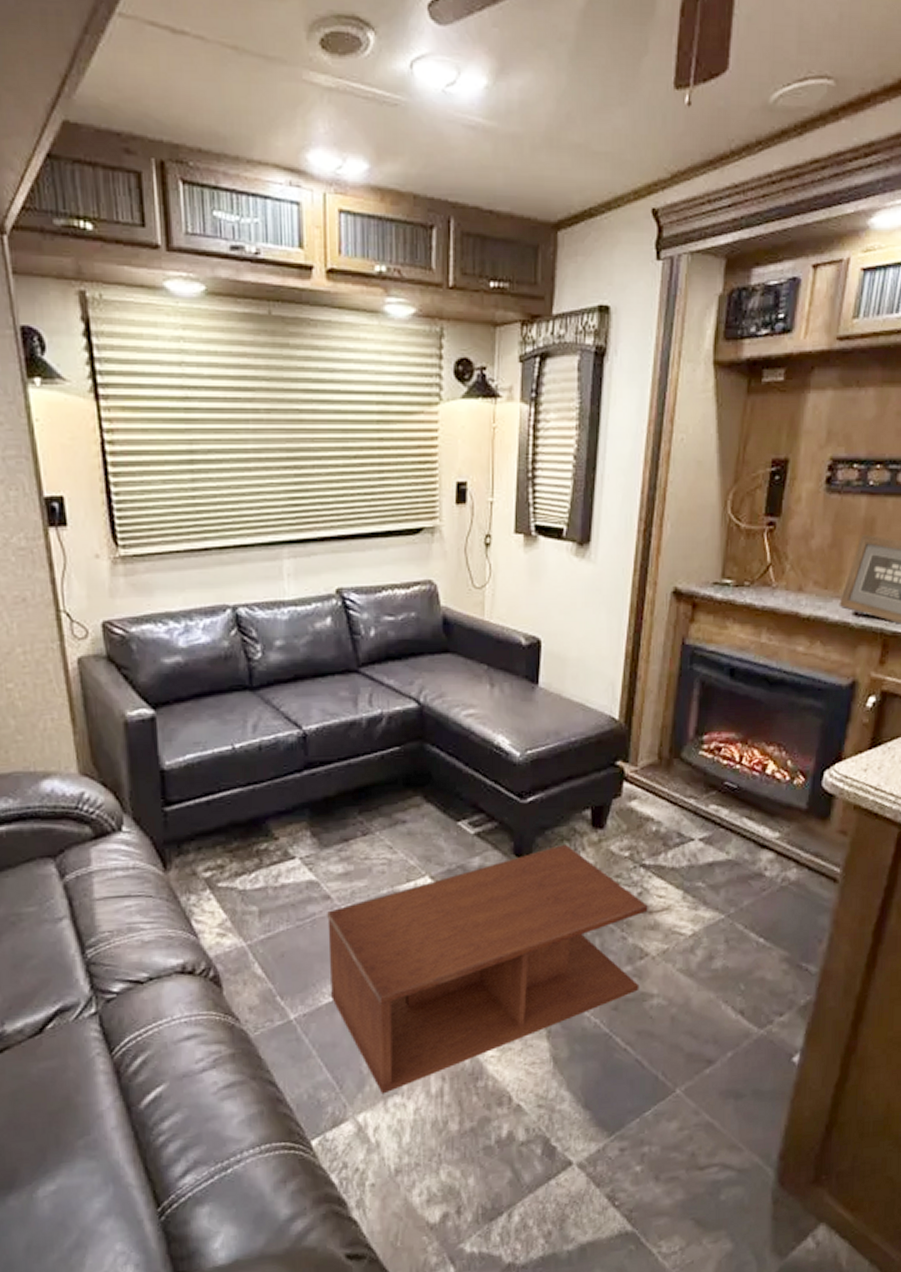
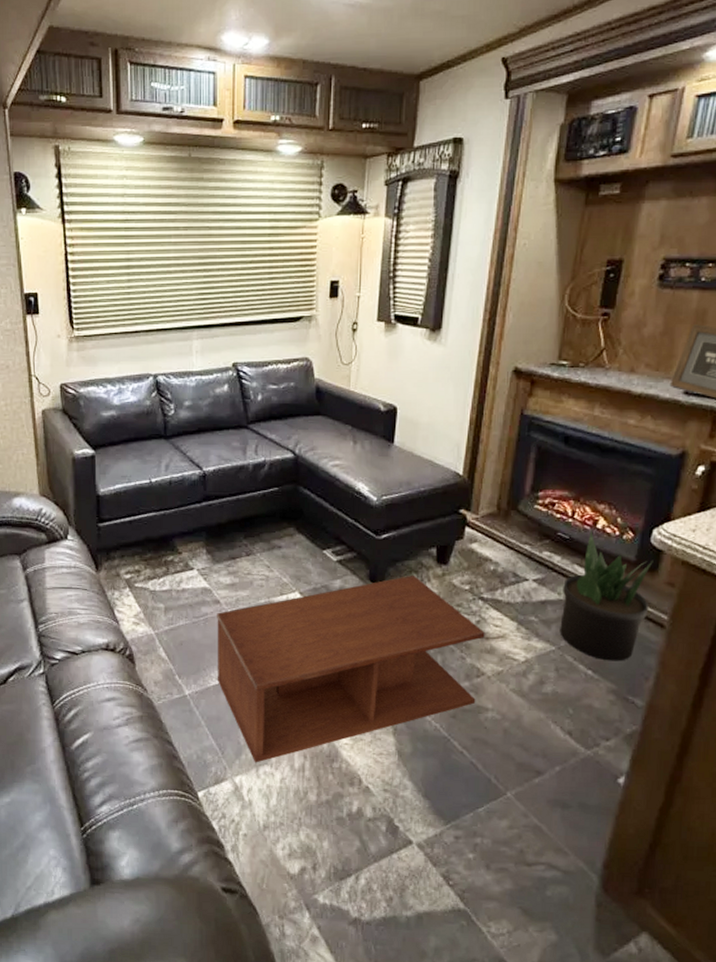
planter: none [729,776,825,925] -> present [560,530,654,661]

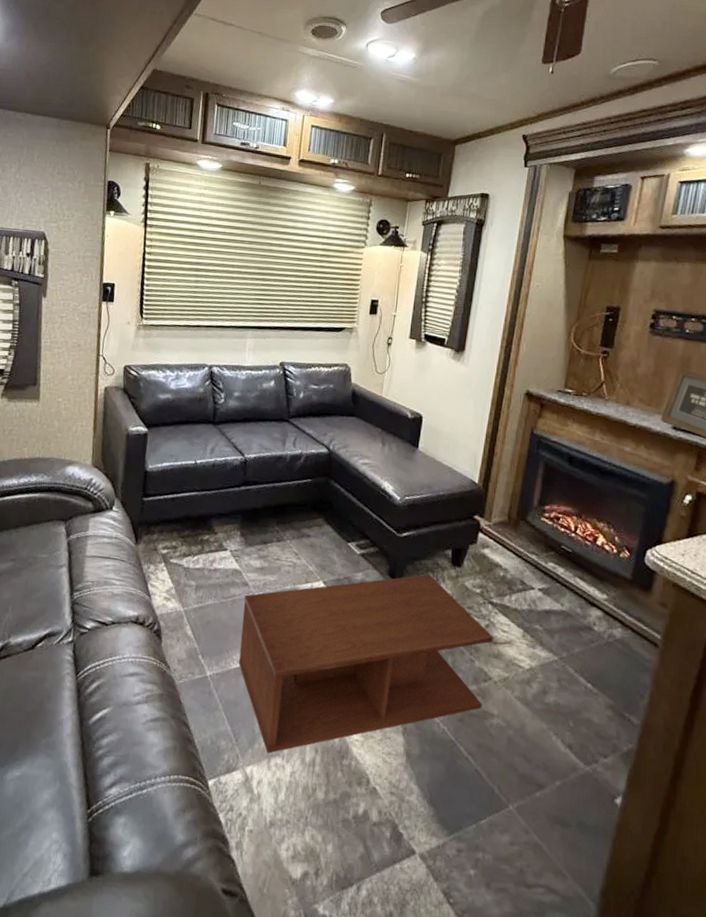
planter: present [560,530,654,661] -> none [562,546,647,677]

